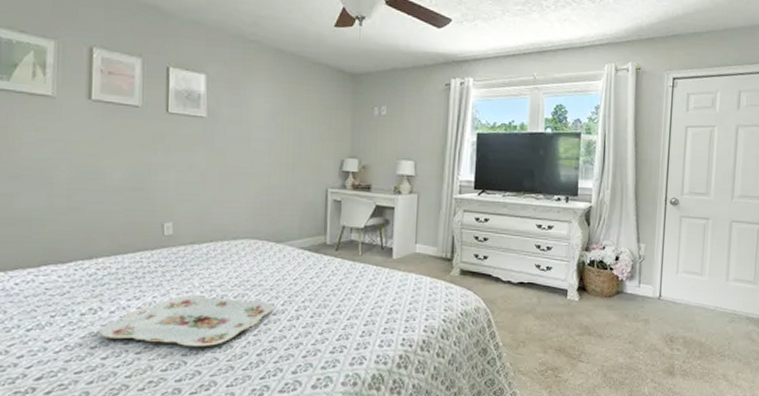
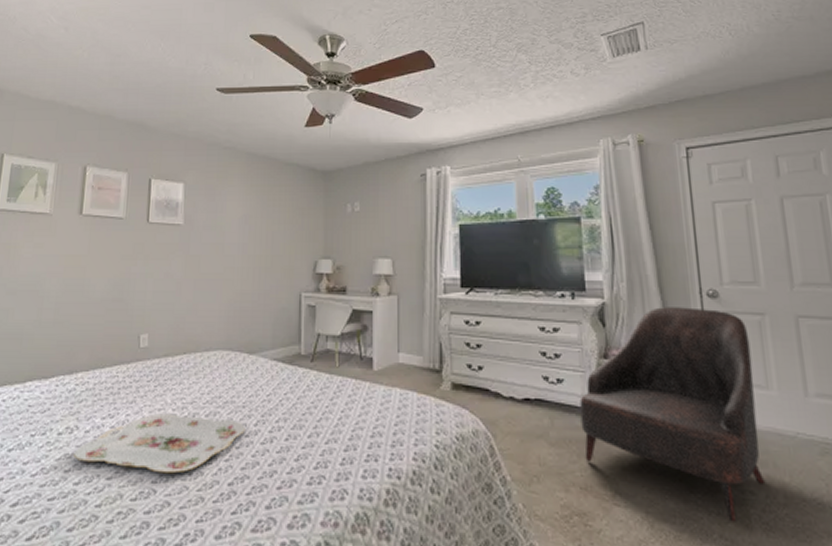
armchair: none [561,211,695,371] -> present [580,307,766,522]

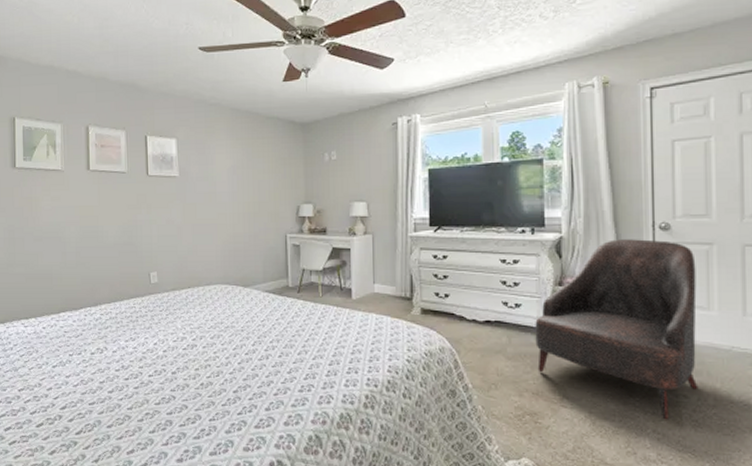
serving tray: present [74,413,245,474] -> none [106,337,245,384]

